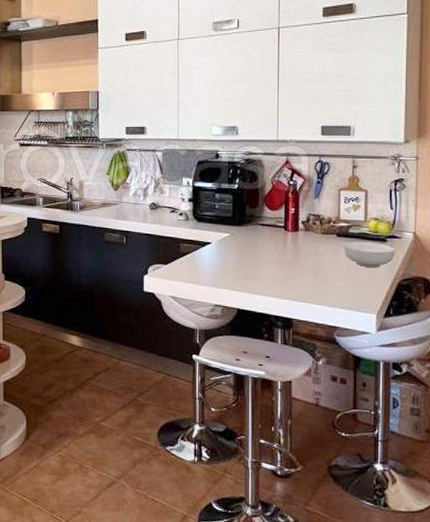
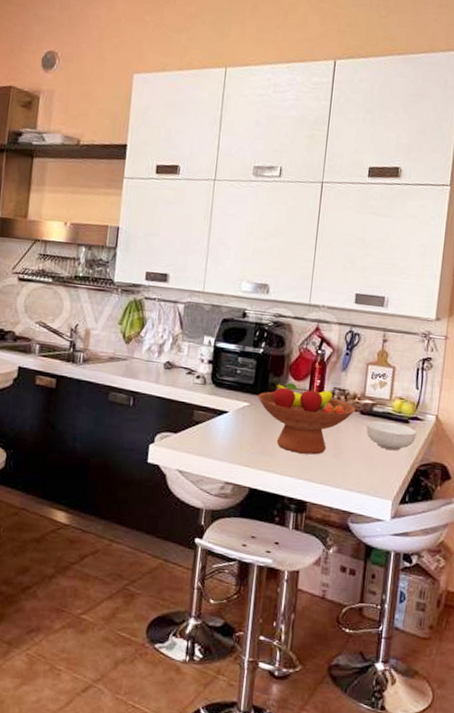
fruit bowl: none [237,209,332,276] -> present [258,377,356,455]

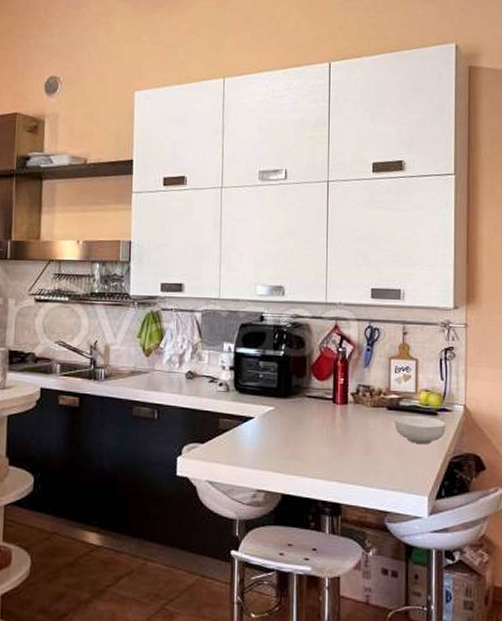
fruit bowl: present [258,377,356,455] -> none [282,378,382,455]

